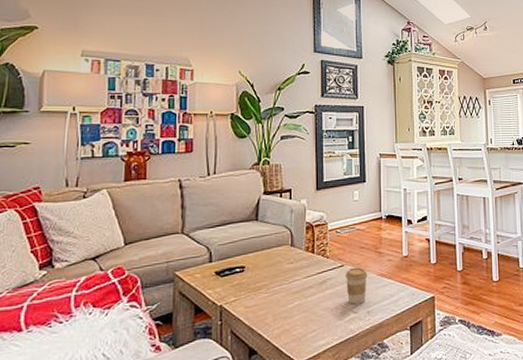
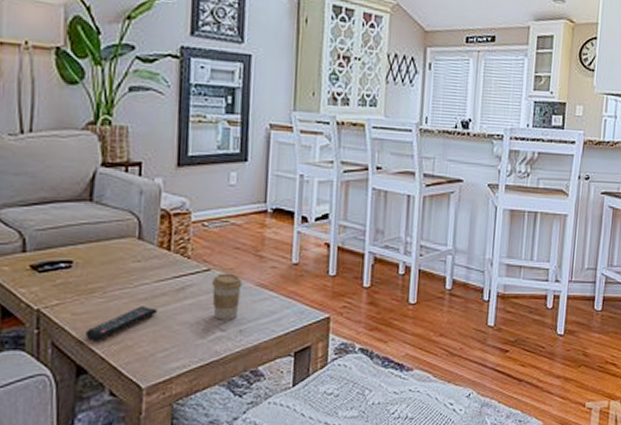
remote control: none [255,297,306,328] -> present [85,306,157,341]

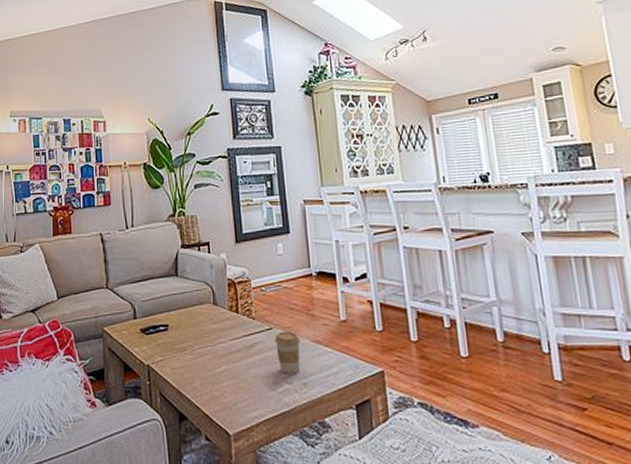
remote control: present [85,306,157,341] -> none [183,361,234,392]

